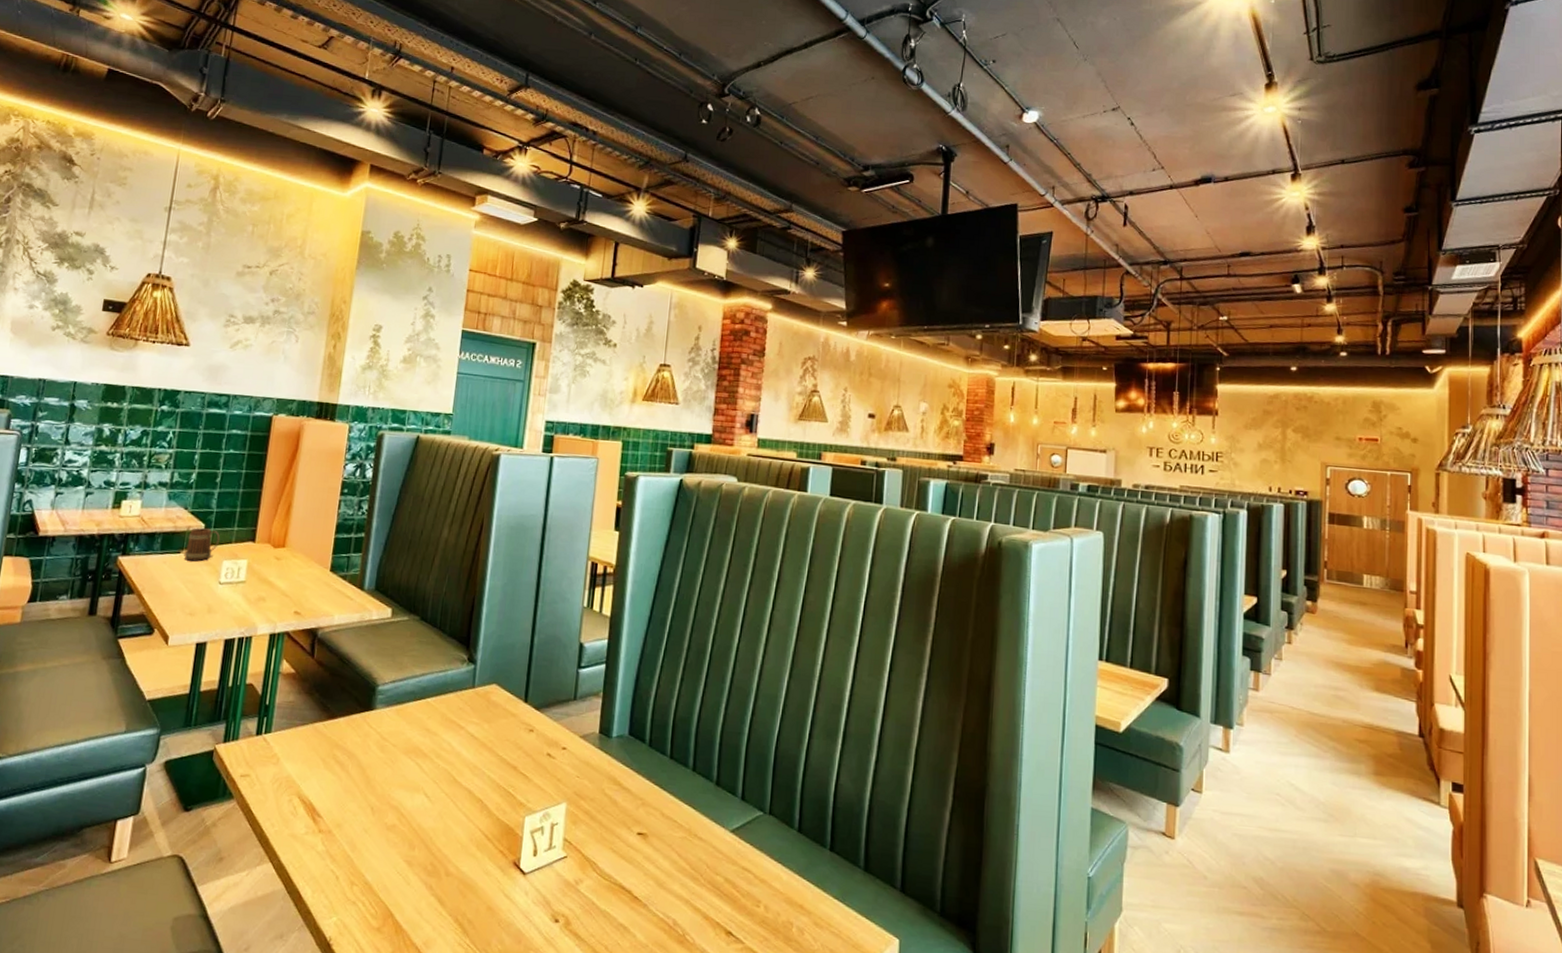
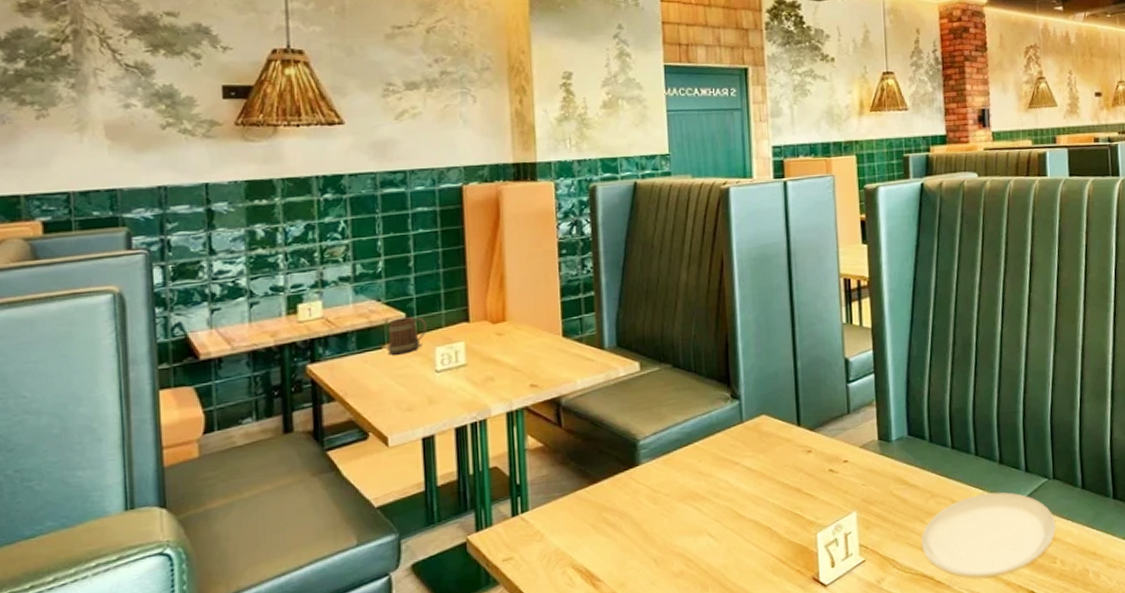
plate: none [624,812,765,907] -> present [921,492,1056,578]

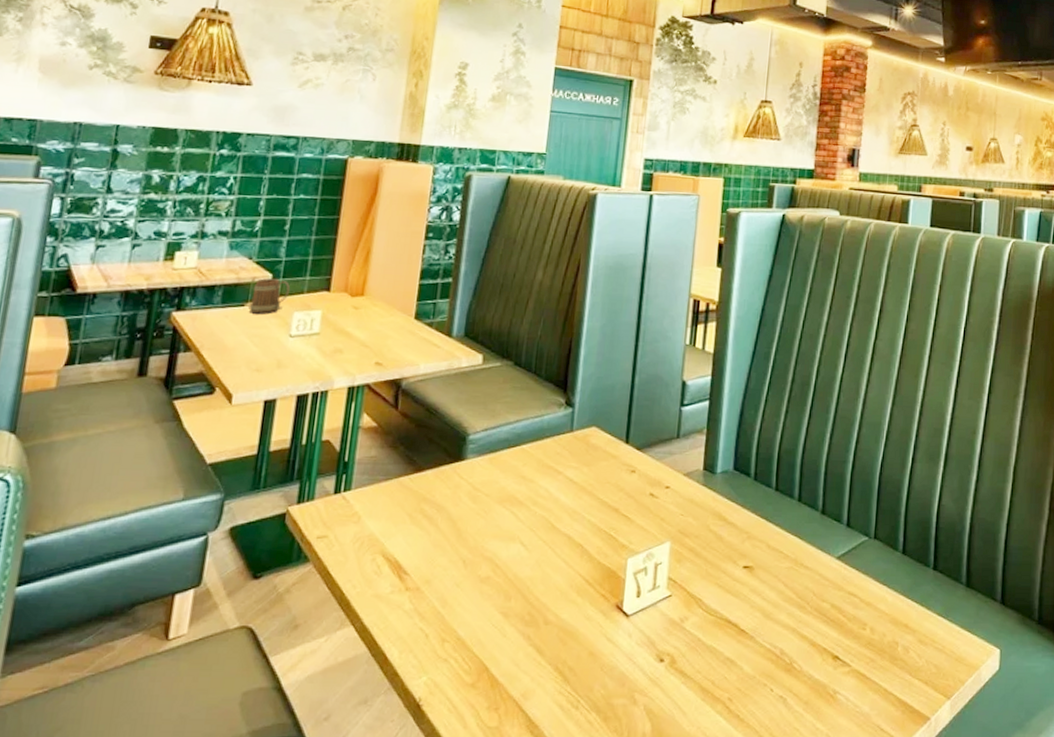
plate: present [921,492,1056,578] -> none [730,542,871,635]

